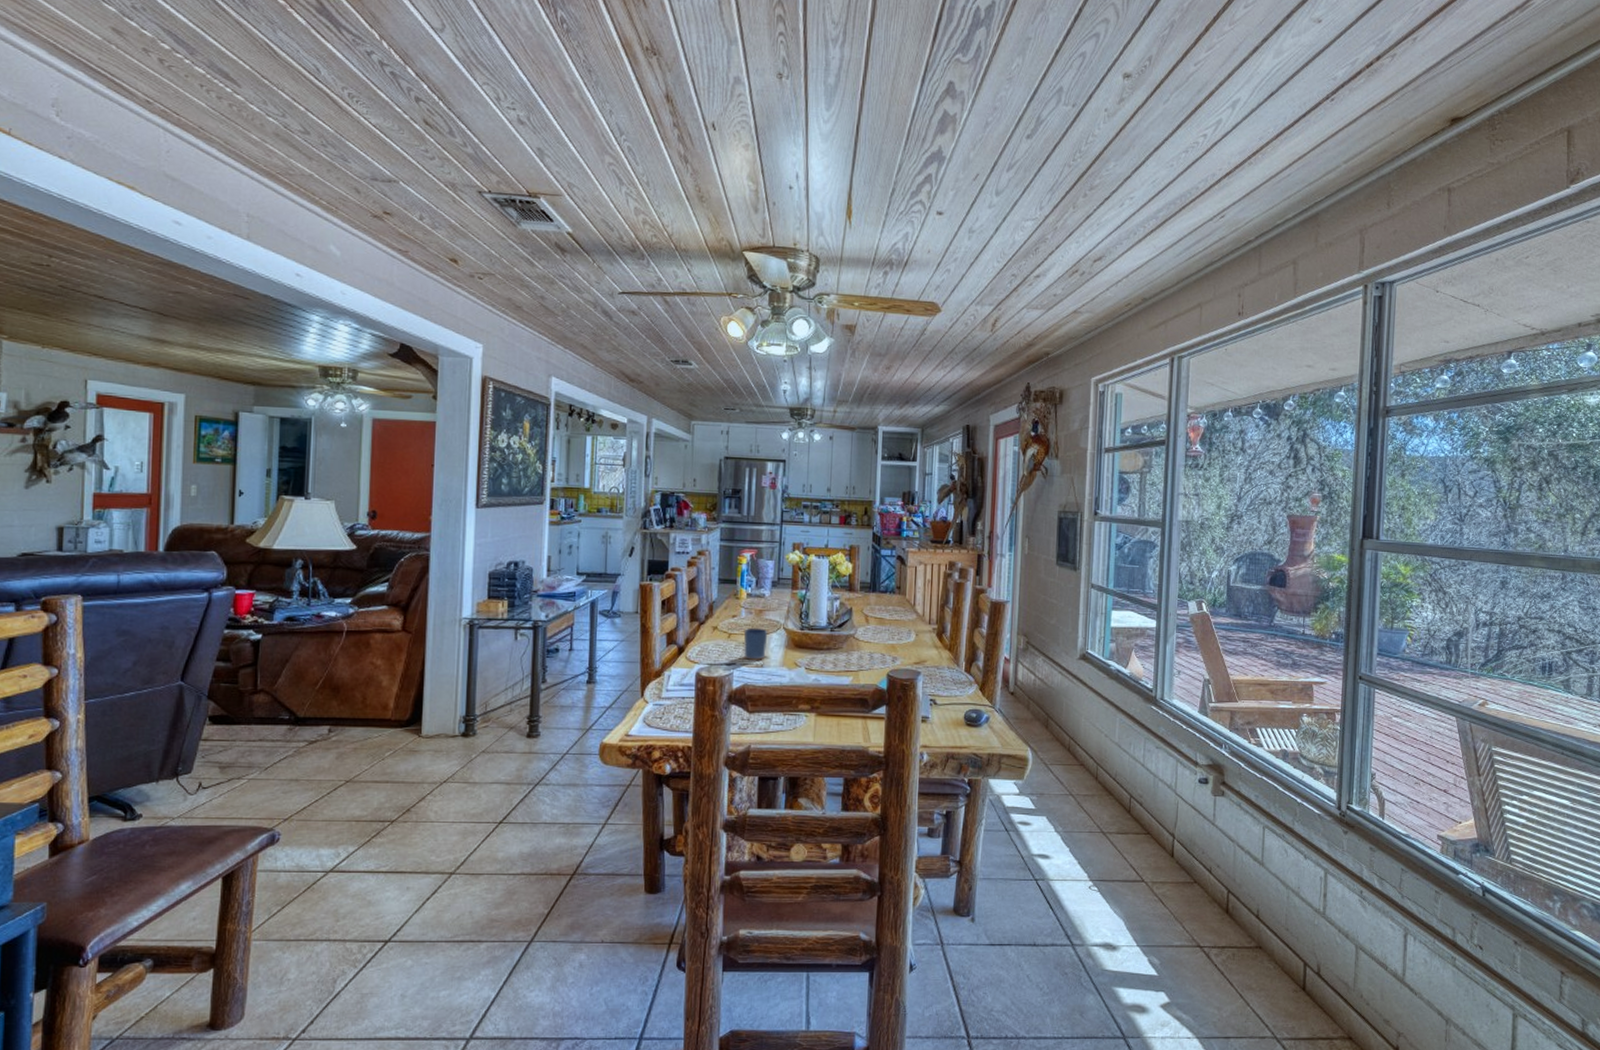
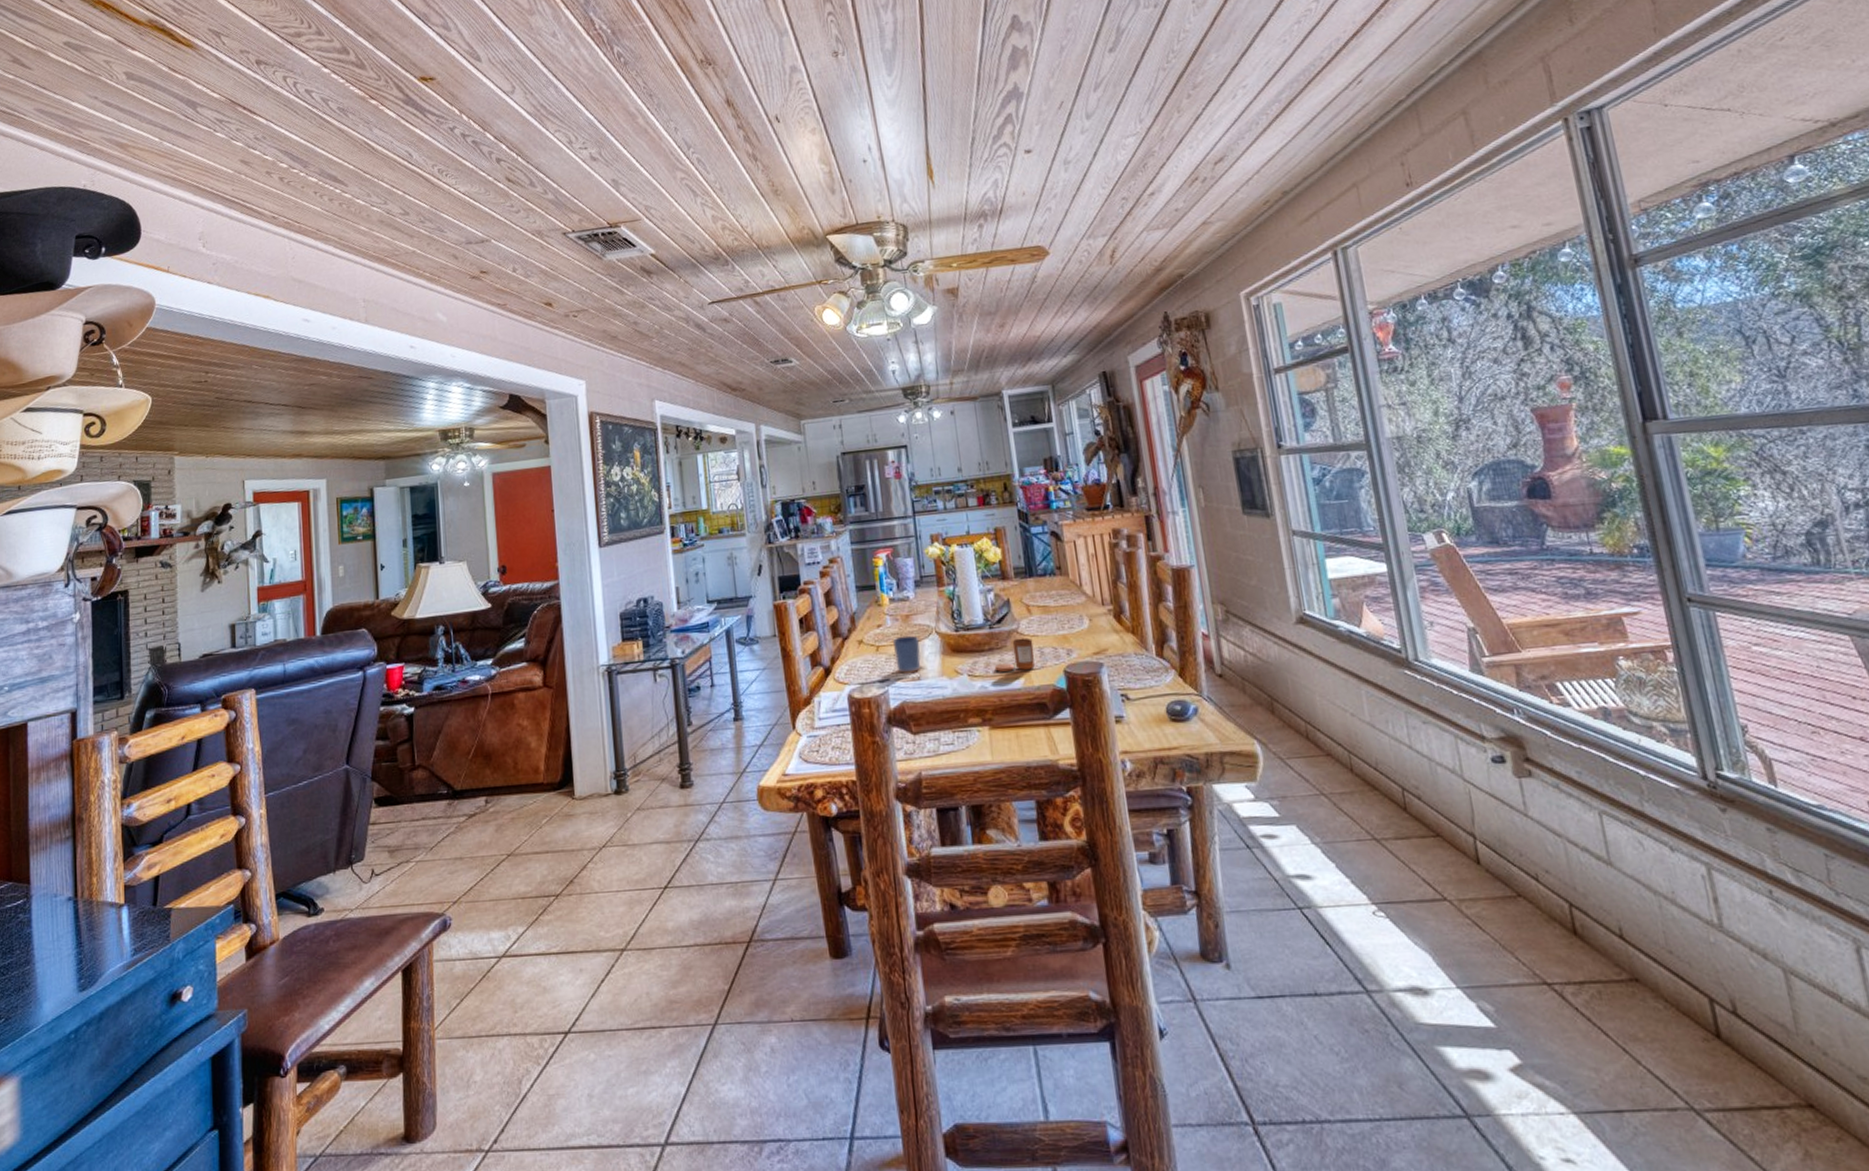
candle: none [829,642,866,670] -> present [994,637,1035,672]

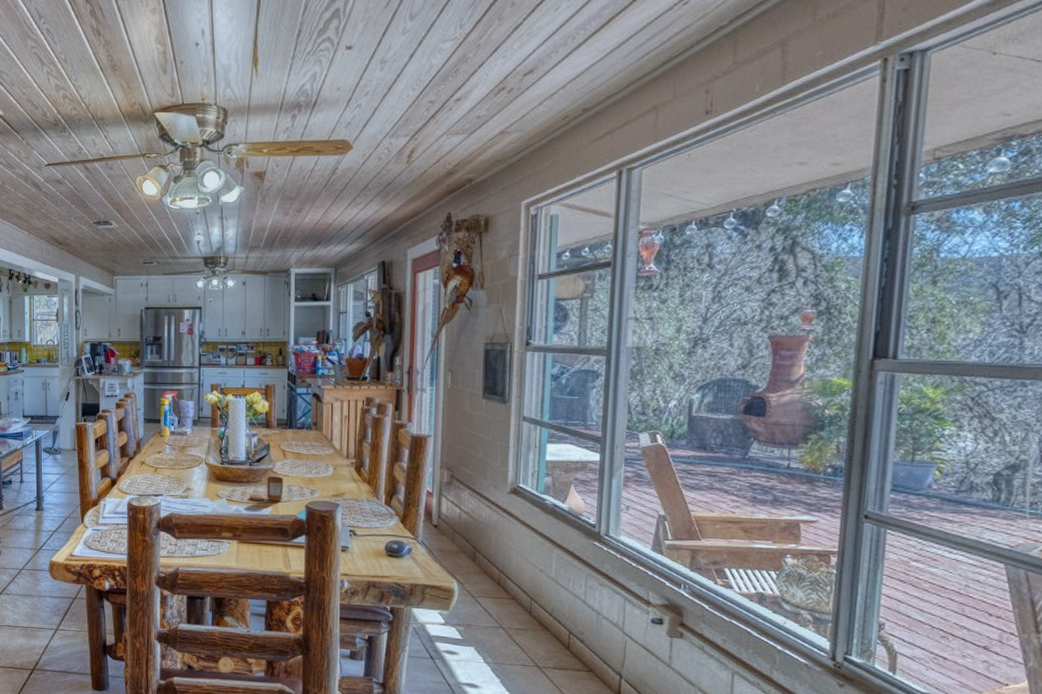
mug: present [893,635,921,673] -> none [169,462,191,492]

